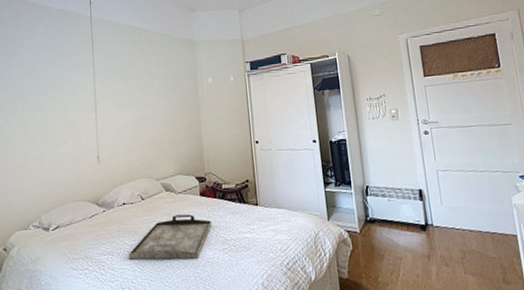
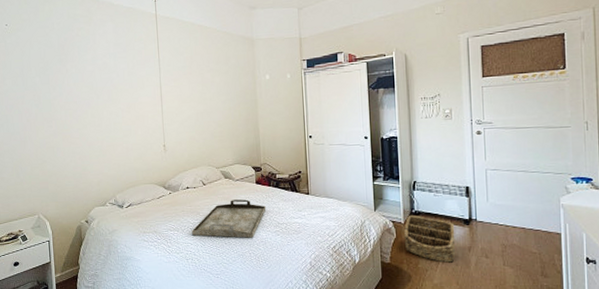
basket: none [360,223,416,274] -> present [403,215,456,263]

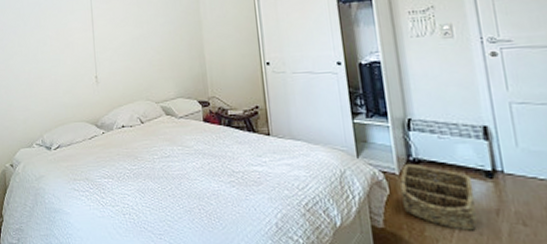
serving tray: present [192,199,267,238] -> none [129,141,218,189]

